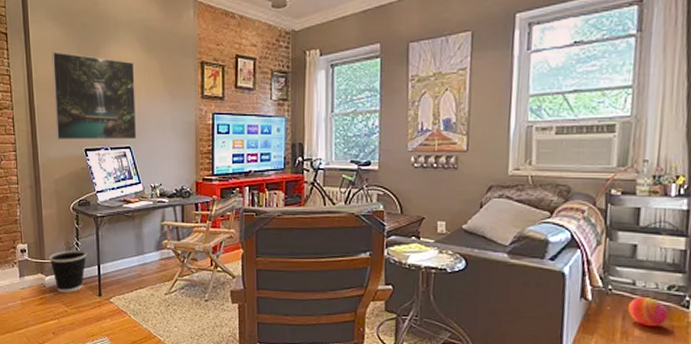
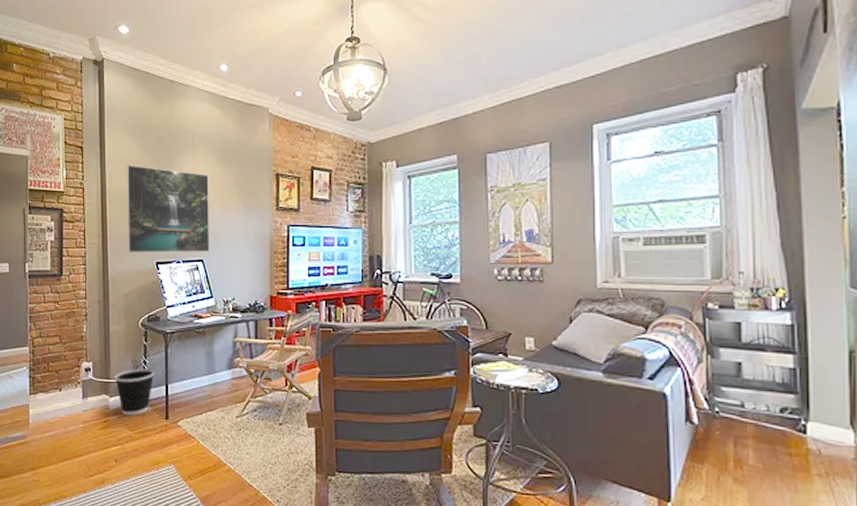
ball: present [627,297,669,327] -> none [738,421,785,455]

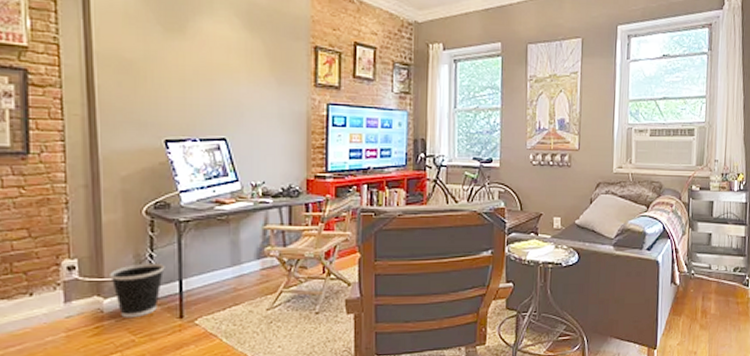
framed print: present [126,164,210,254] -> none [121,20,235,130]

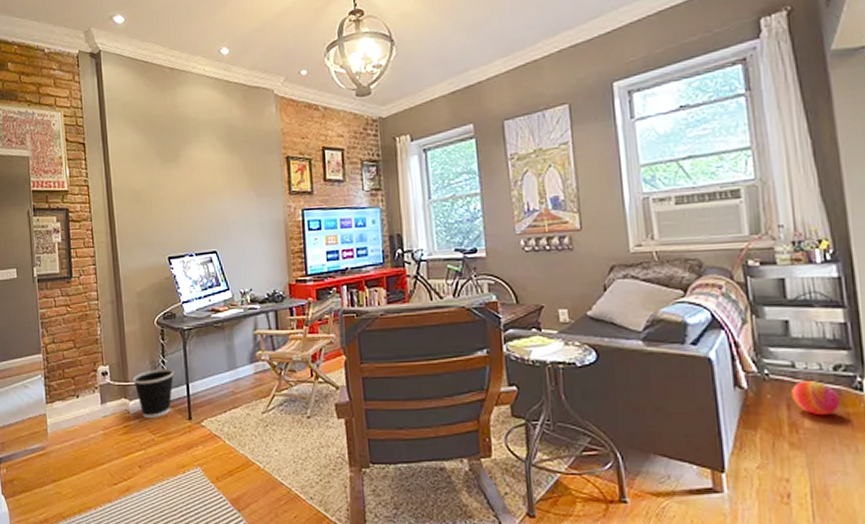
ball: none [705,279,735,305] -> present [790,381,841,416]

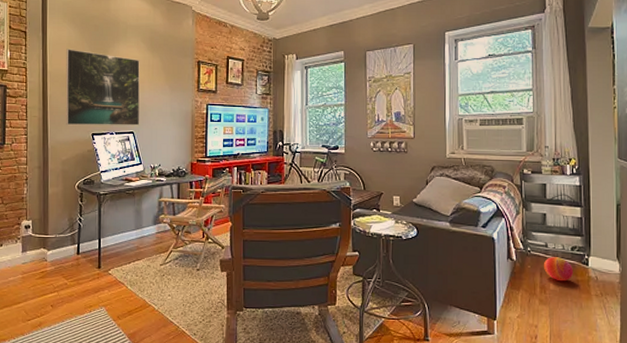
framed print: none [131,158,224,250] -> present [65,49,140,126]
wastebasket: present [133,368,175,419] -> none [52,225,89,267]

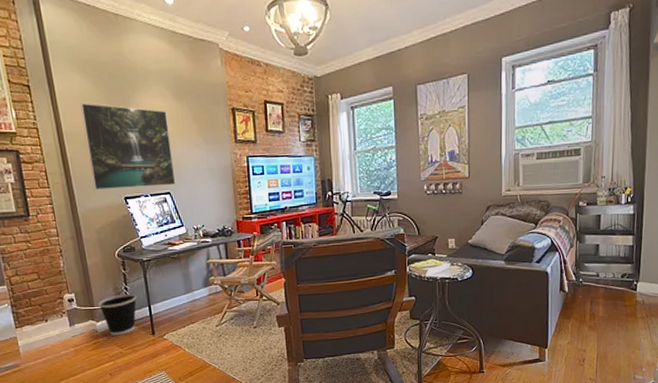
wastebasket: none [52,225,89,267] -> present [98,293,137,336]
ball: present [543,257,574,282] -> none [593,285,623,308]

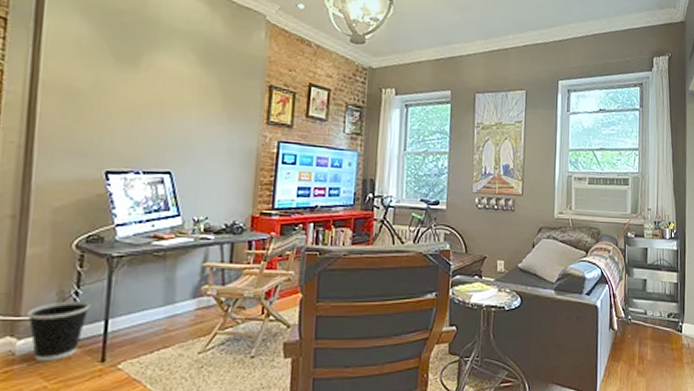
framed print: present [80,103,176,191] -> none [64,50,187,164]

